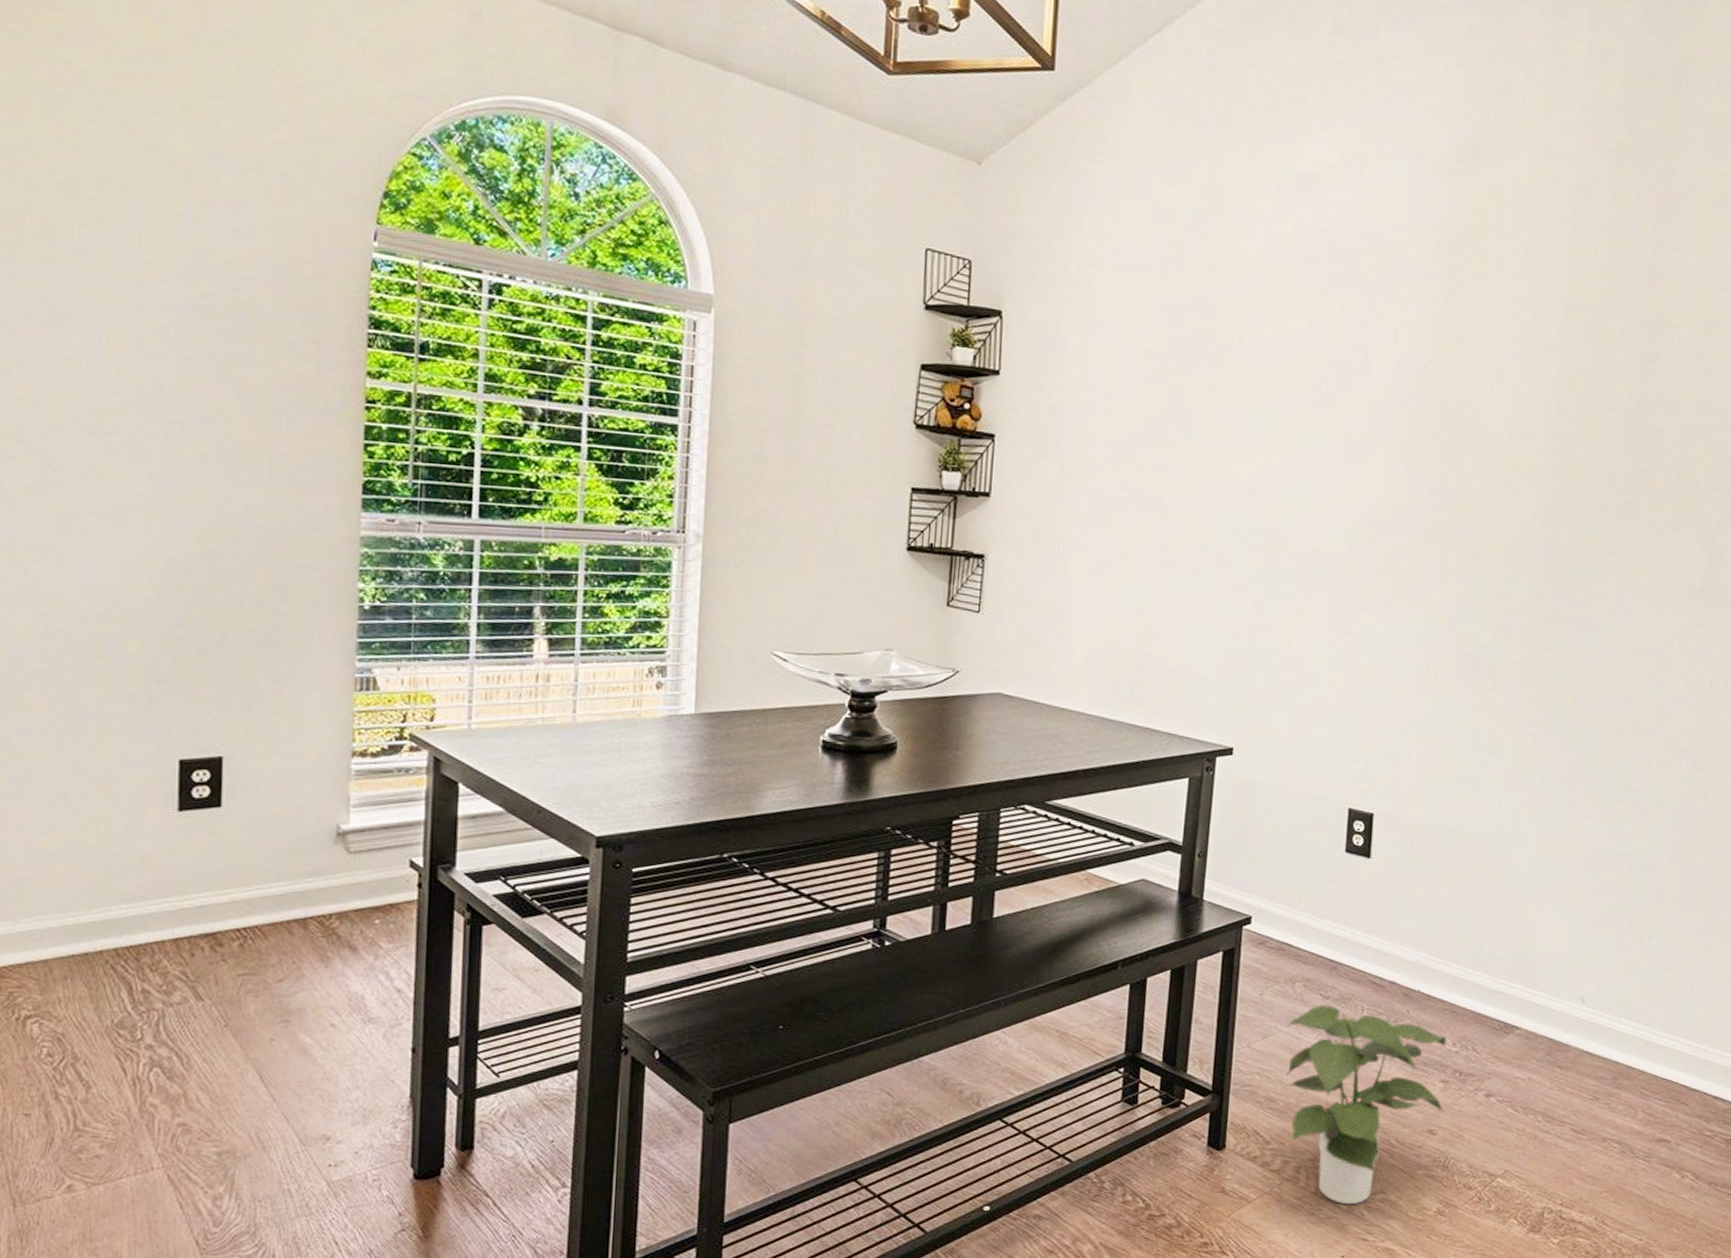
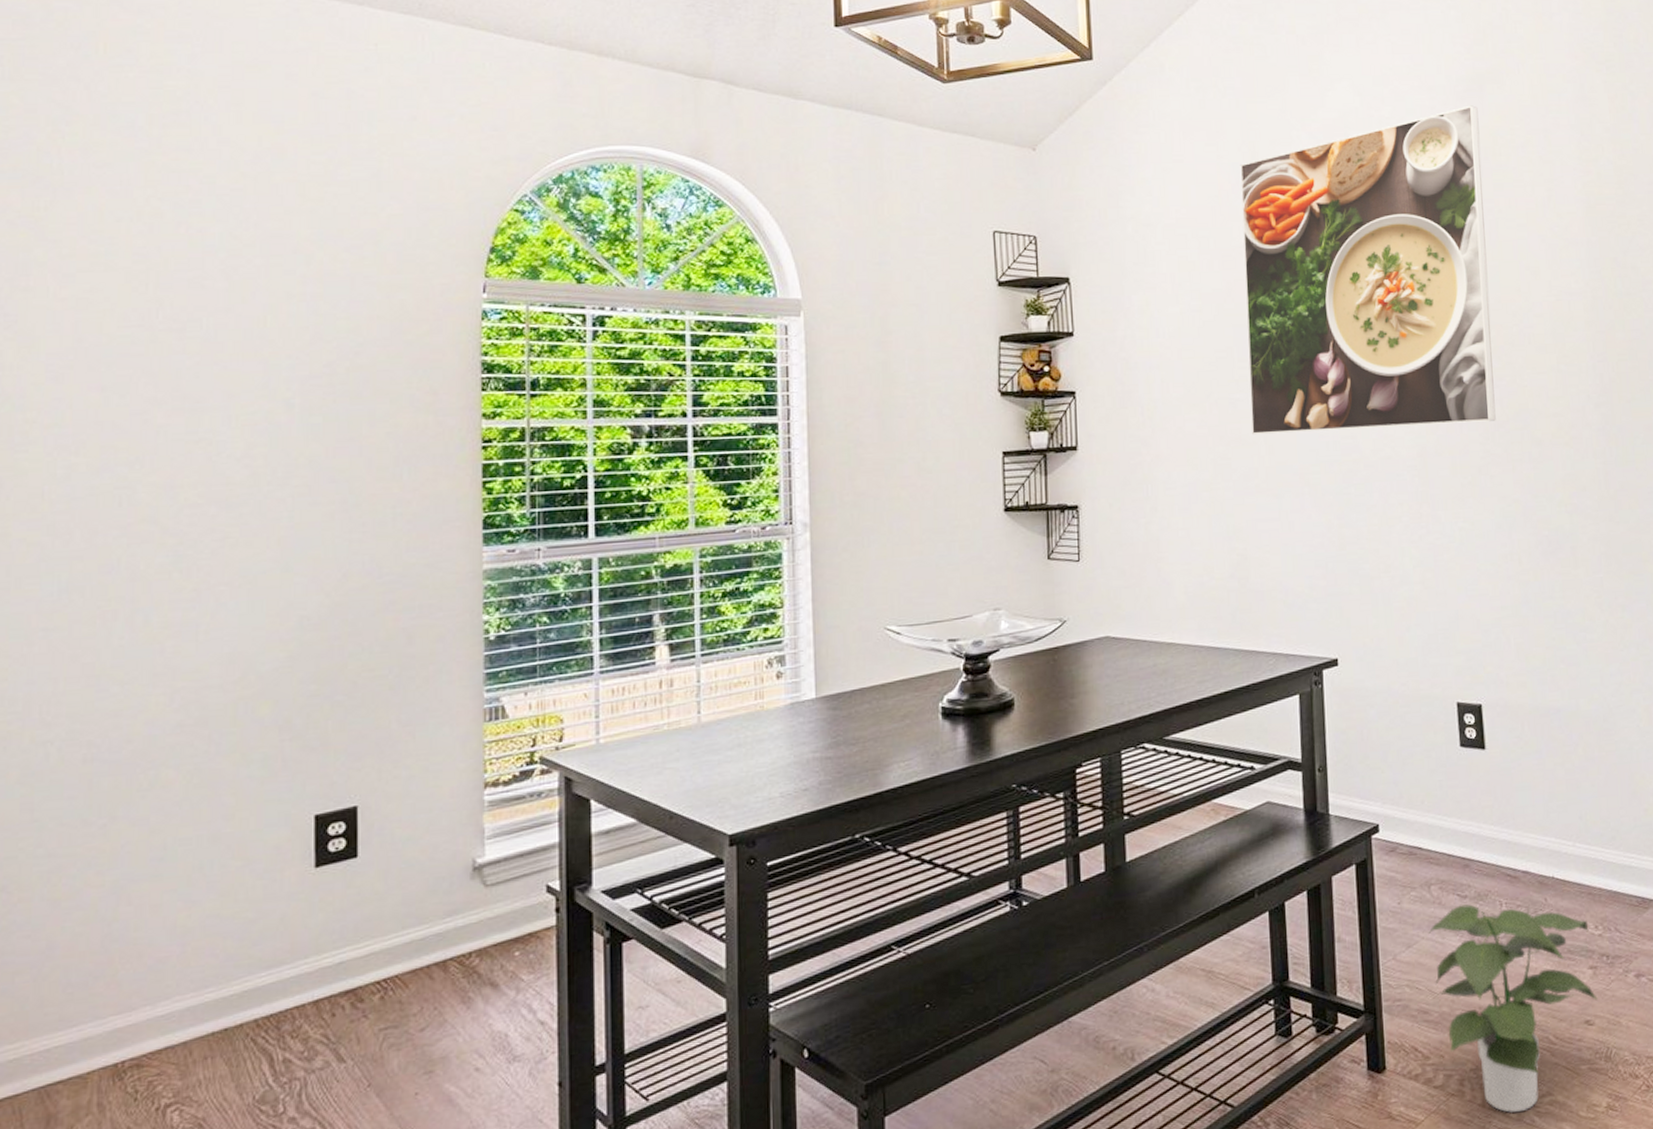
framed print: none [1176,179,1468,527] -> present [1240,105,1496,435]

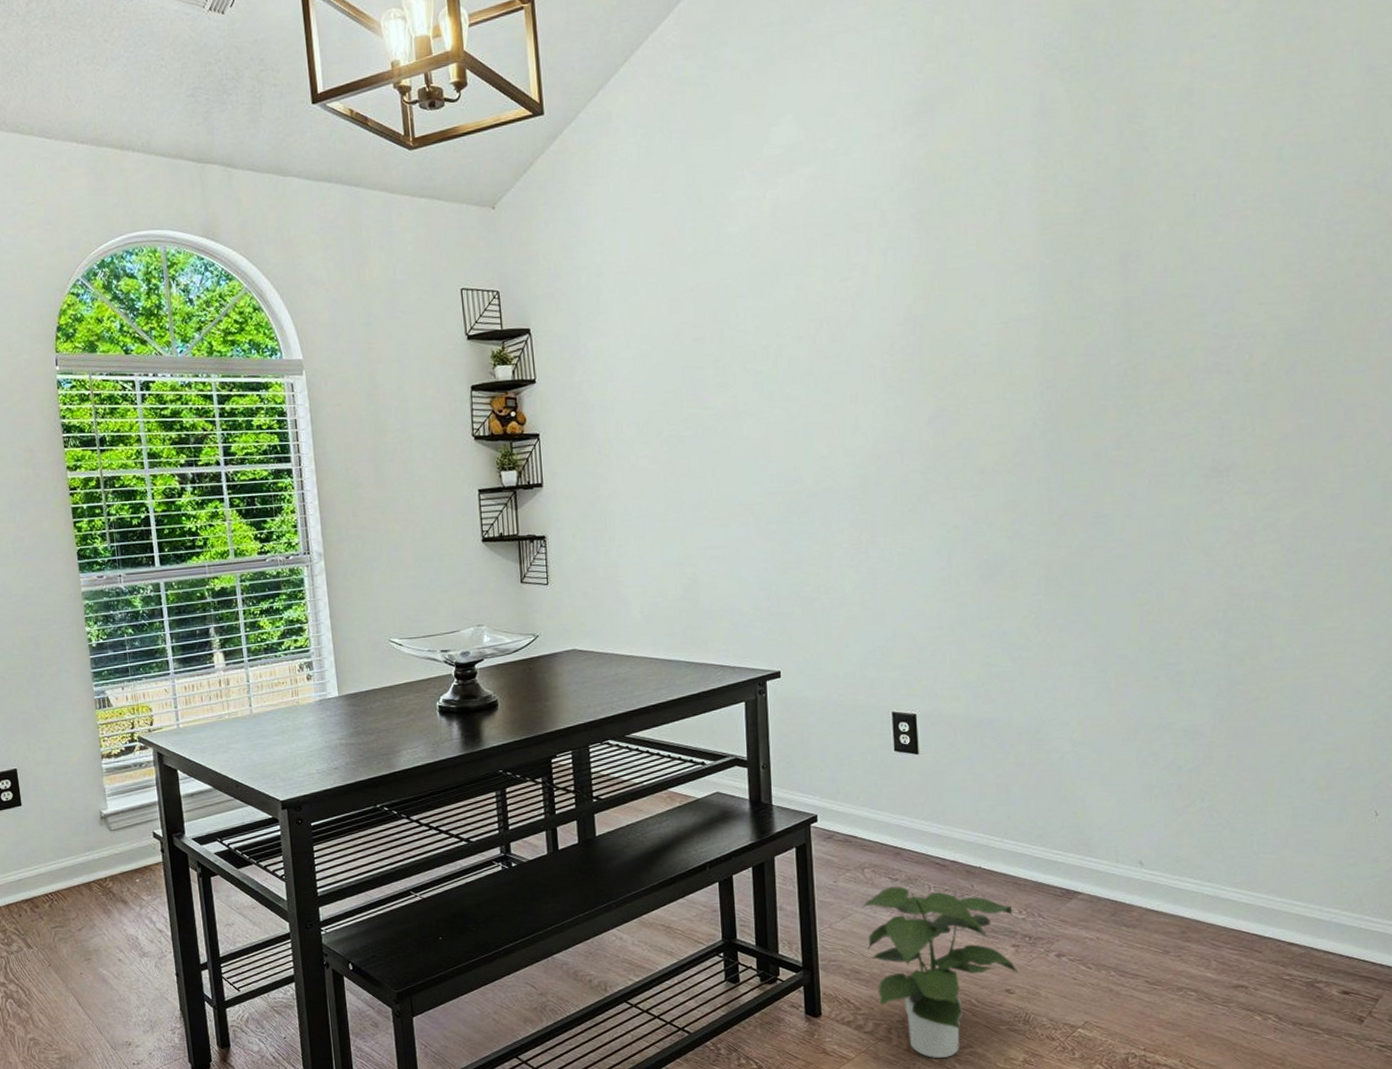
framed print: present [1240,105,1496,435] -> none [686,129,938,470]

